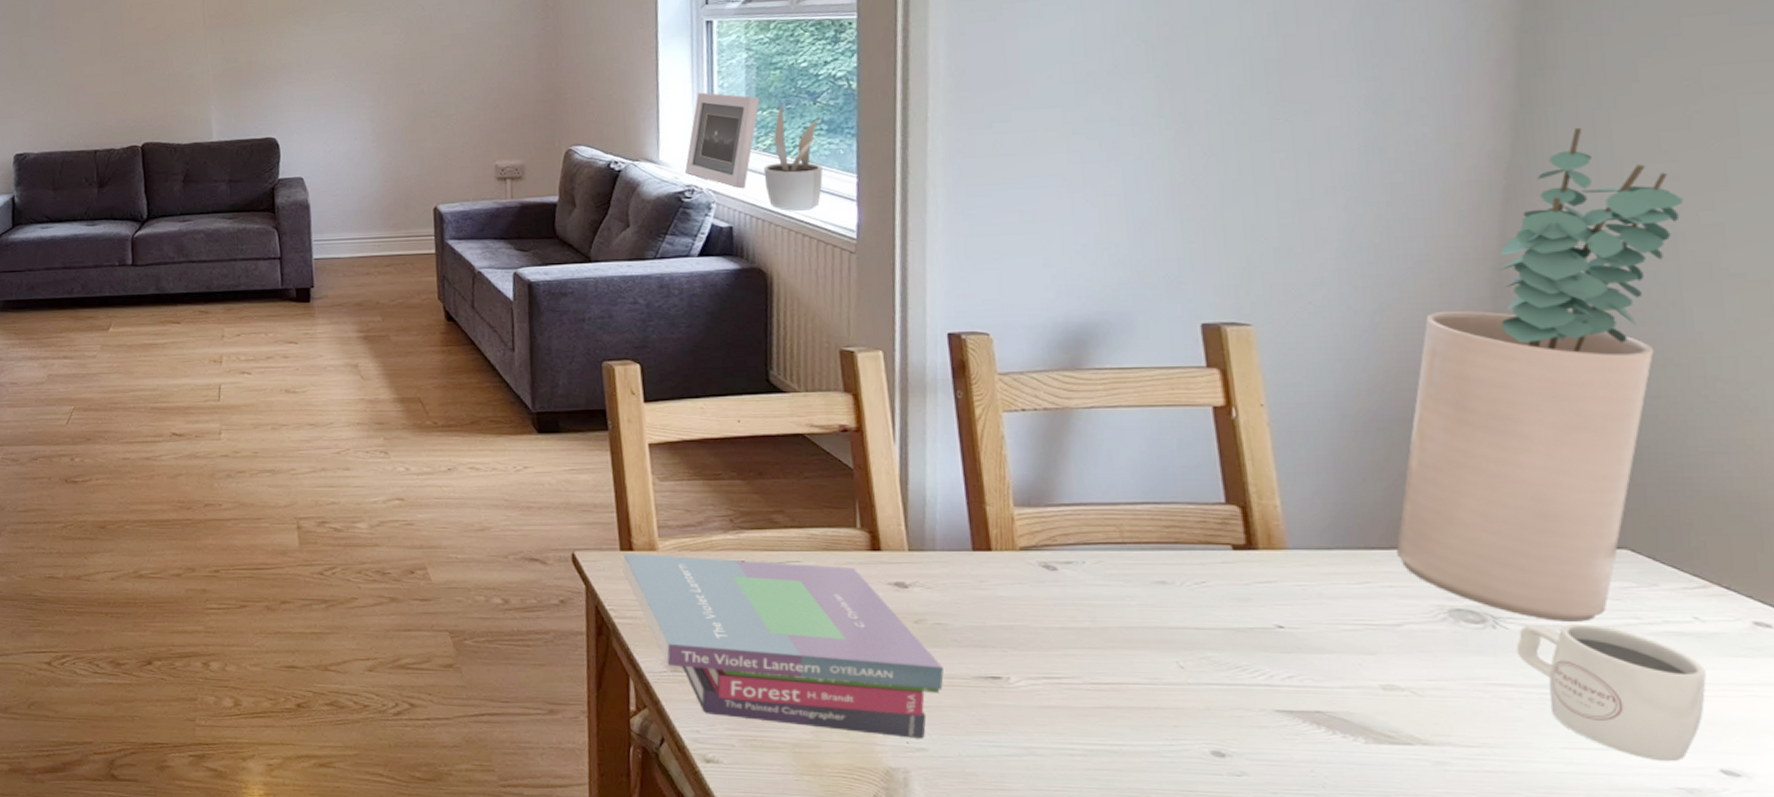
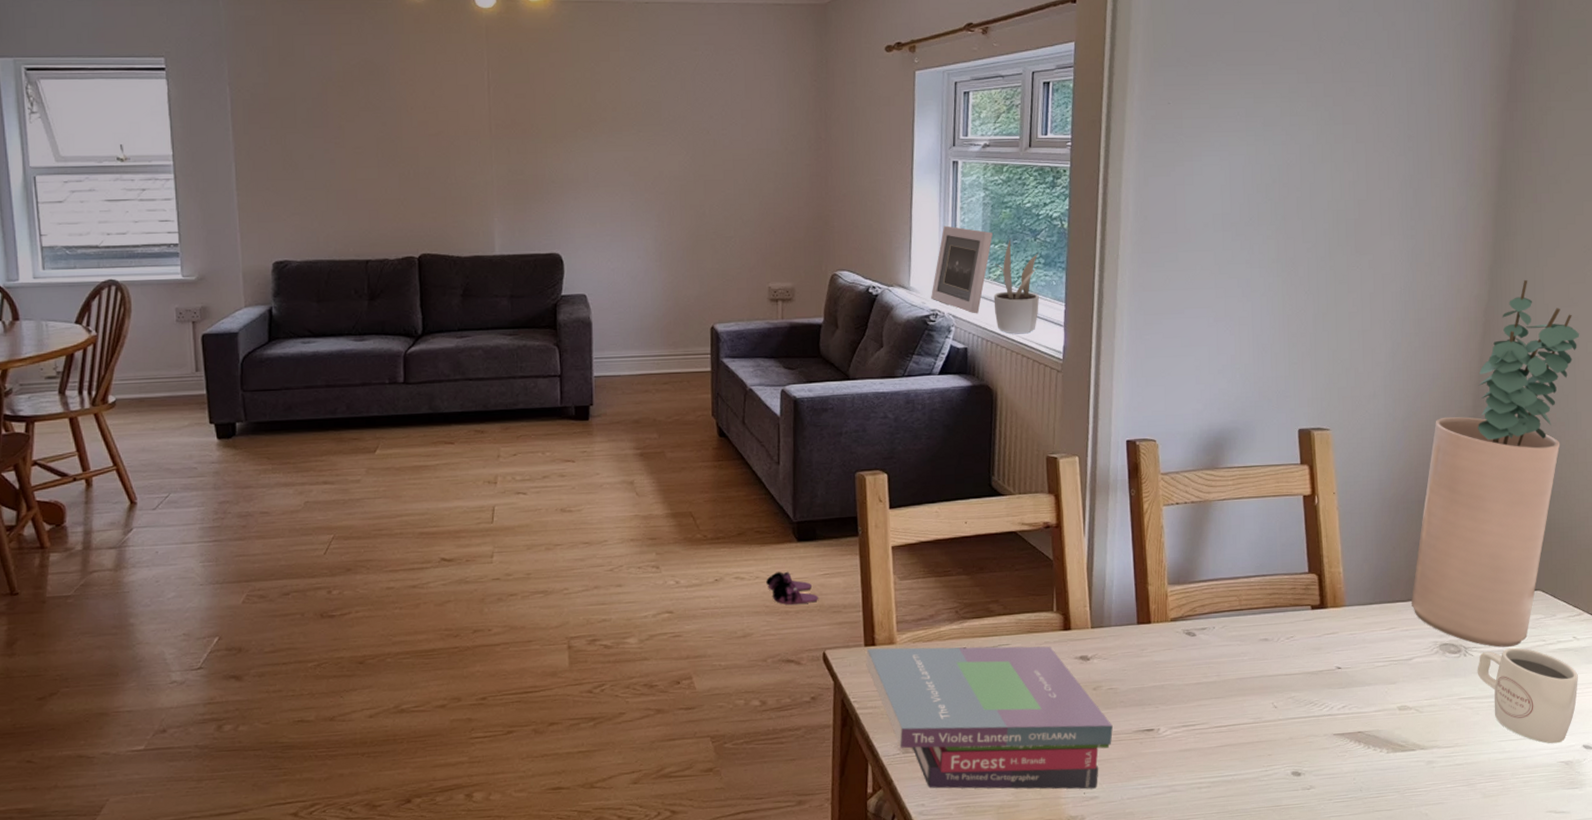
slippers: none [504,464,565,501] -> present [766,571,819,606]

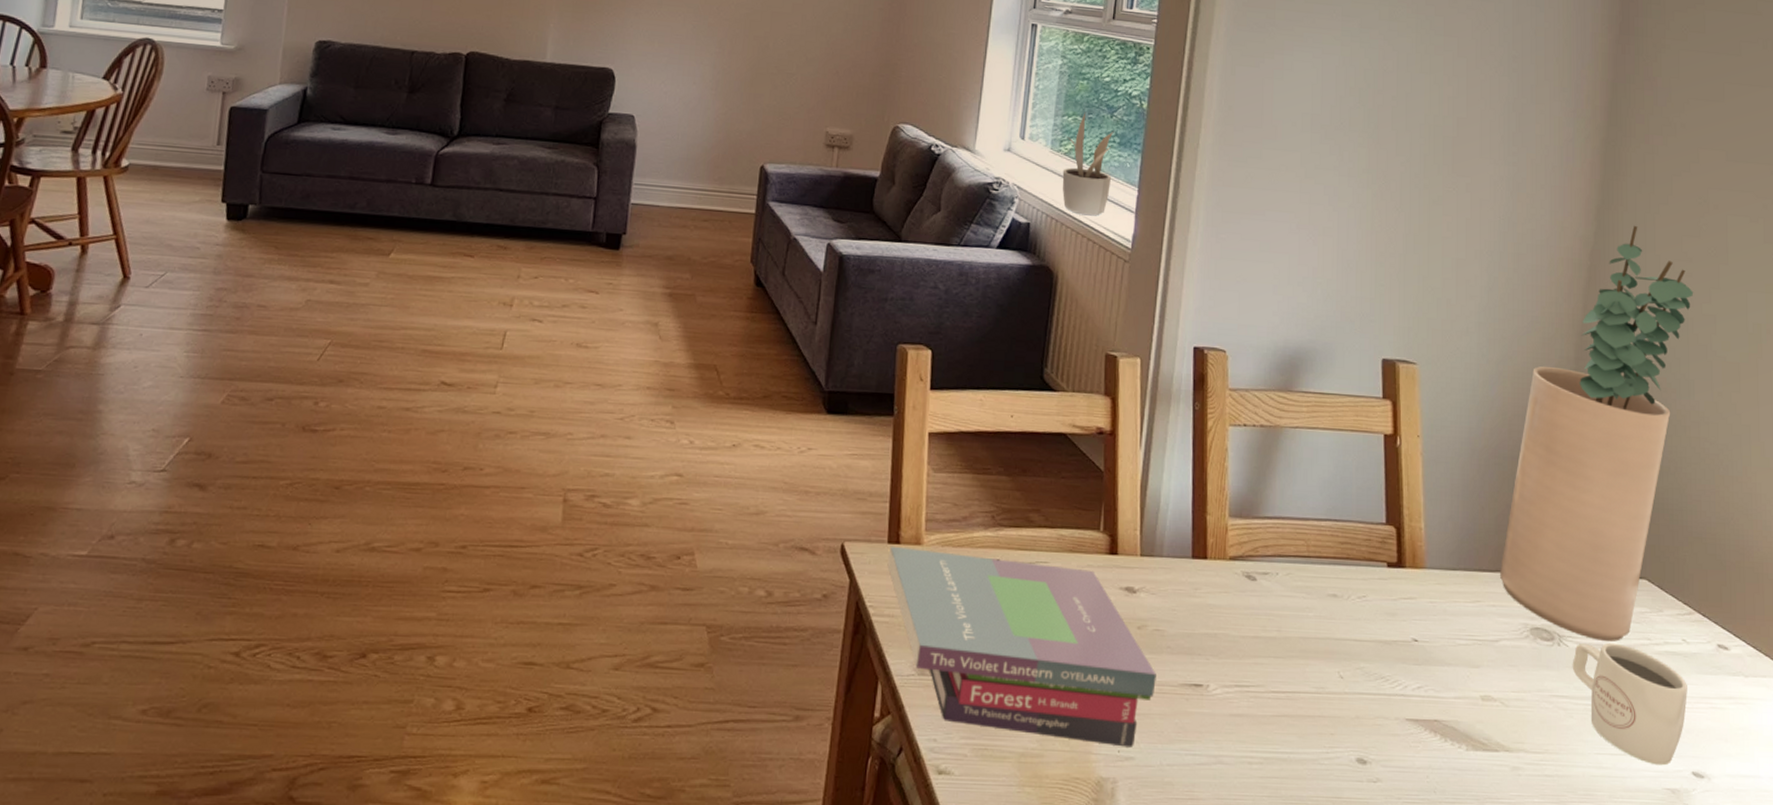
slippers: present [766,571,819,606] -> none [788,445,844,486]
picture frame: present [931,225,993,314] -> none [996,90,1067,188]

